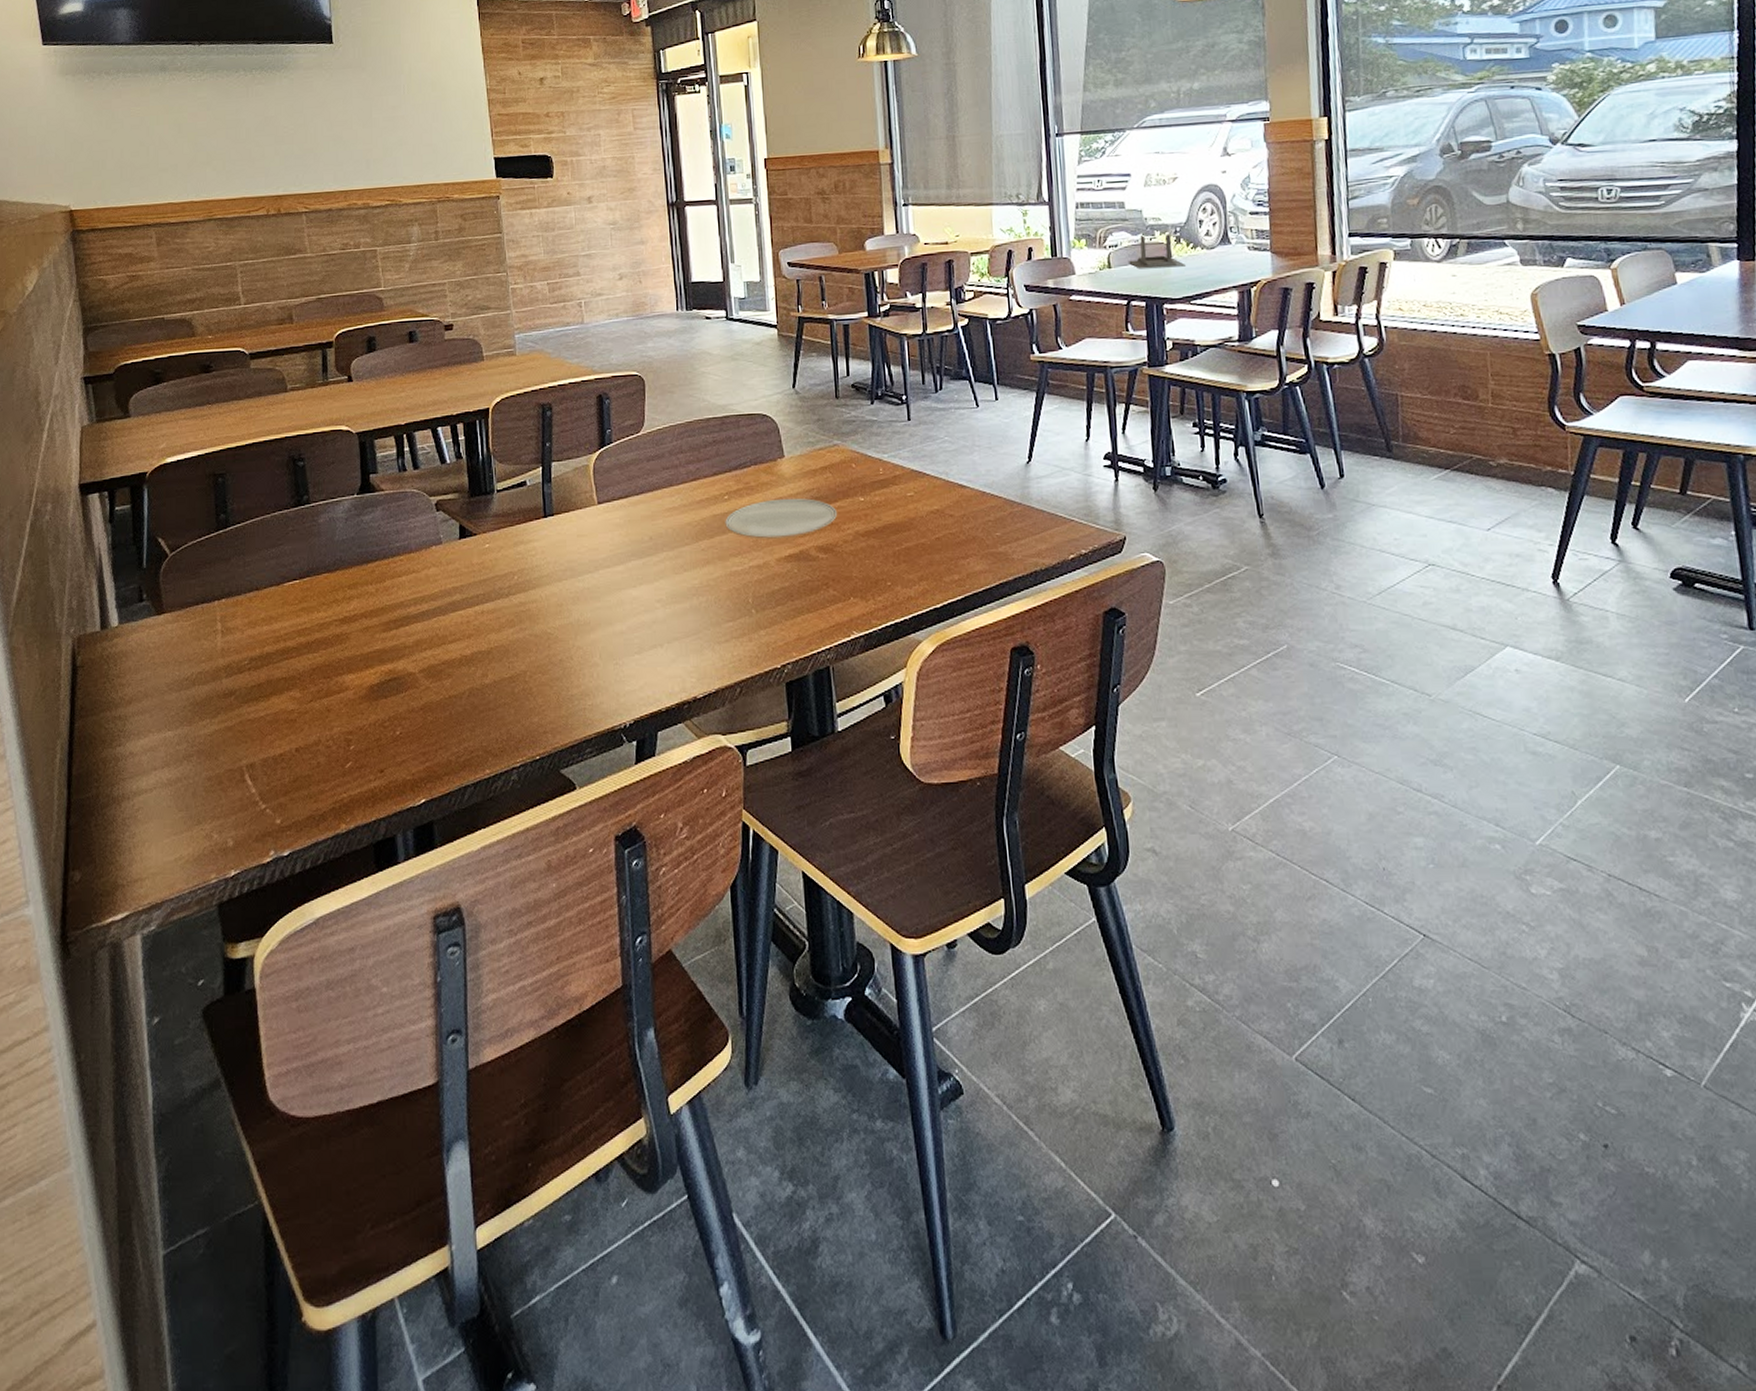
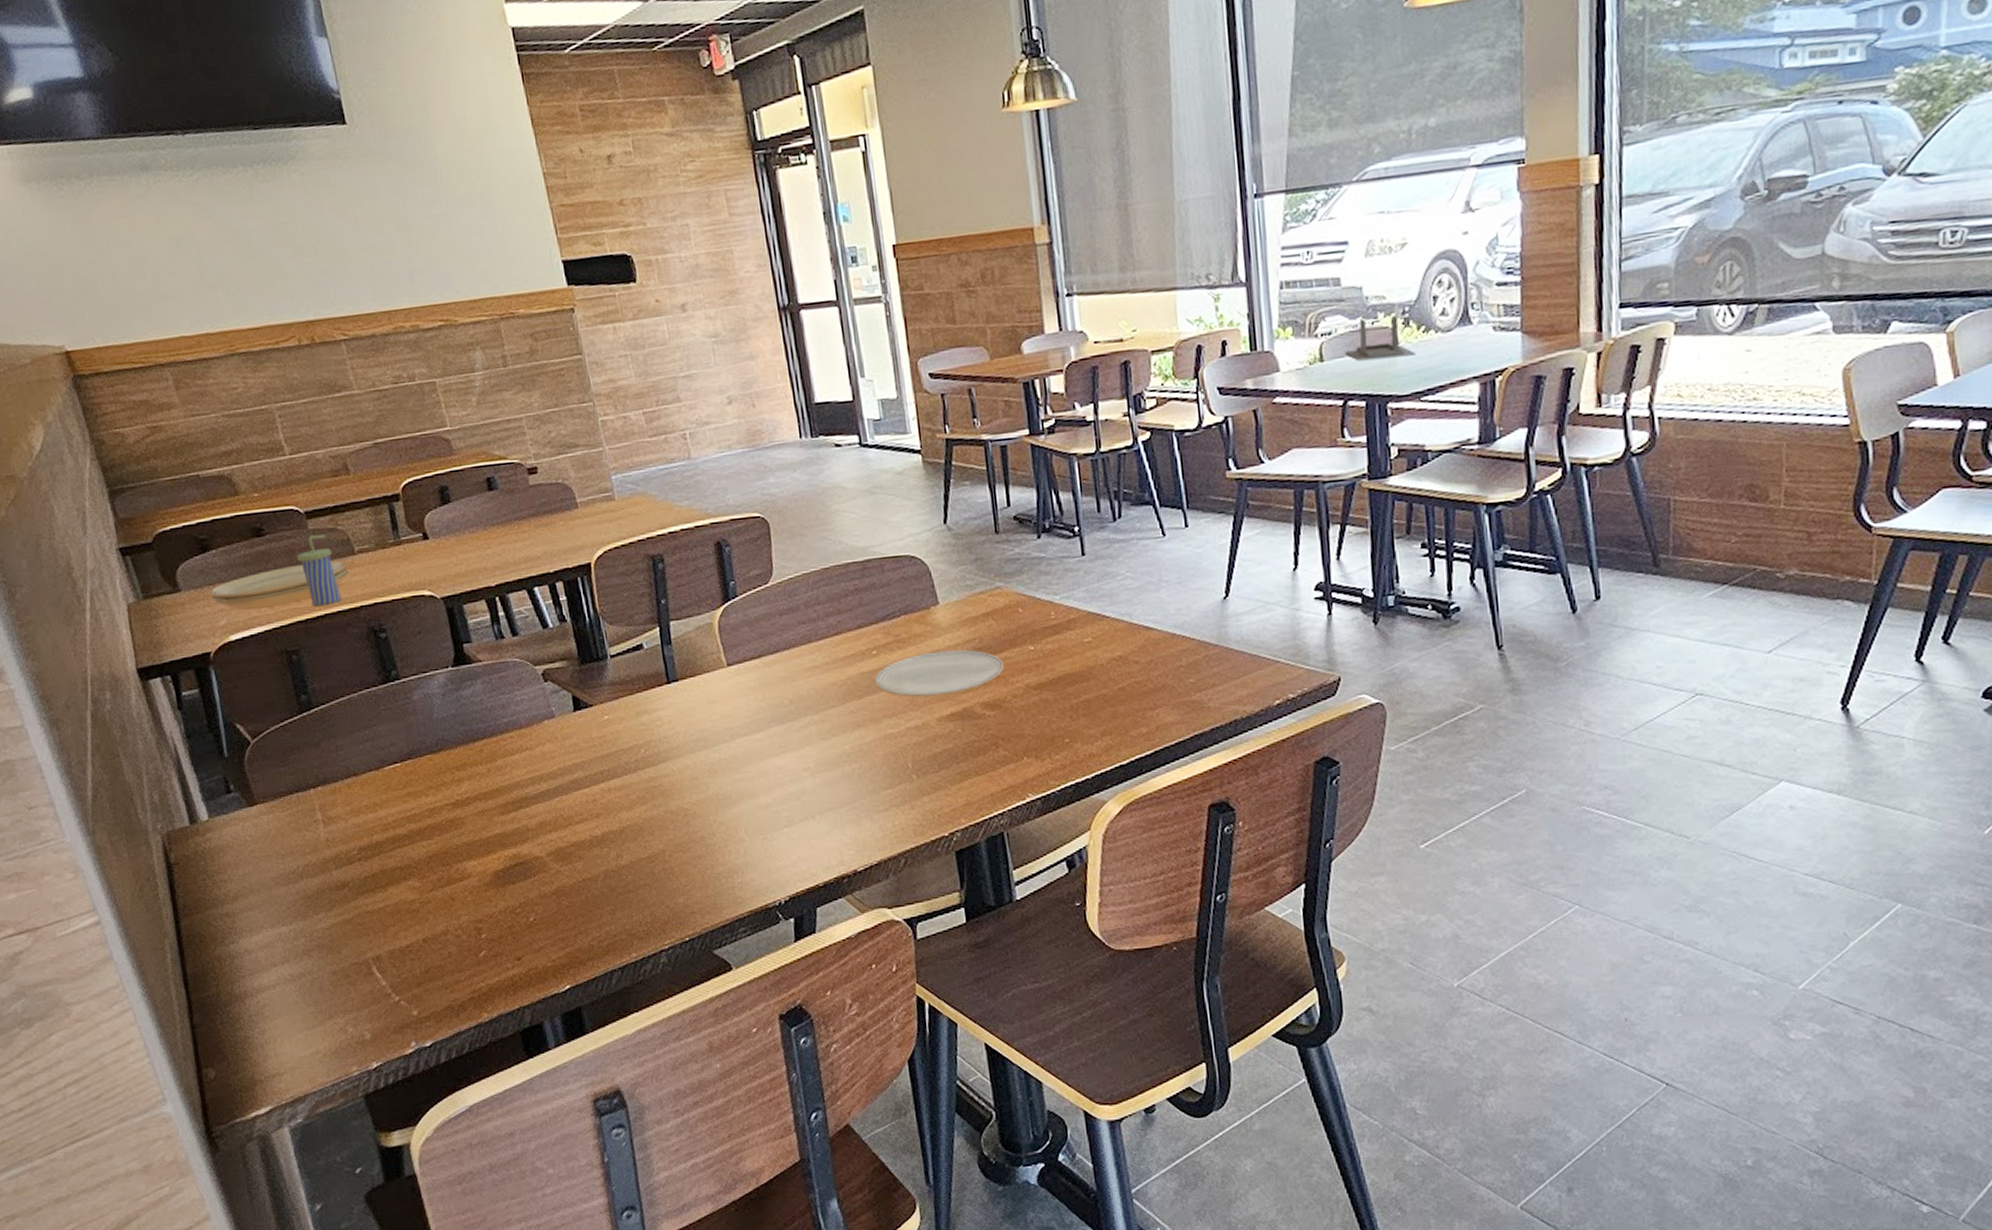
plate: none [155,396,280,437] -> present [209,560,350,611]
beverage cup: none [237,373,270,436] -> present [297,534,343,607]

